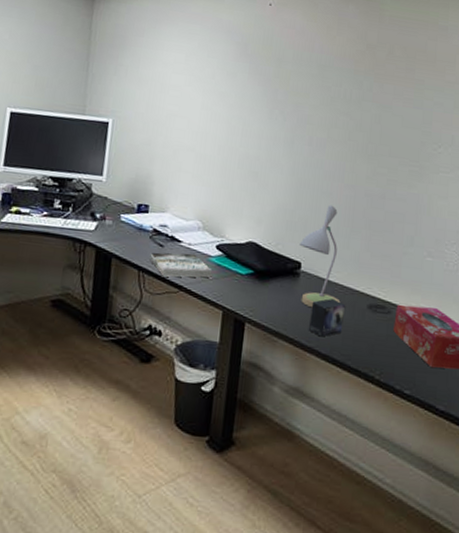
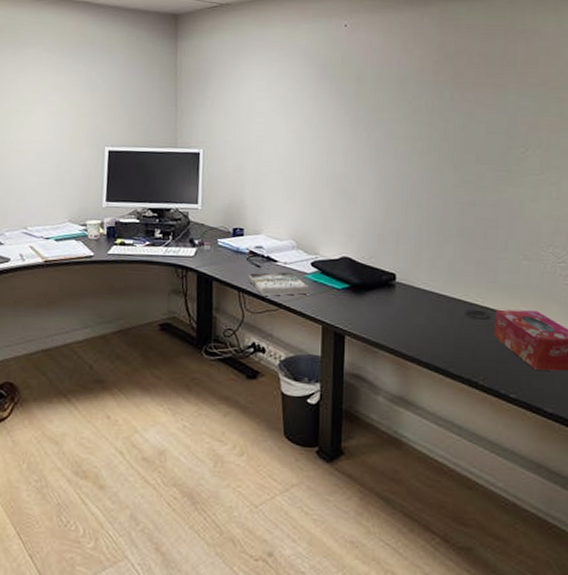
desk lamp: present [299,204,341,307] -> none [392,215,438,317]
small box: present [308,298,346,337] -> none [407,308,444,346]

